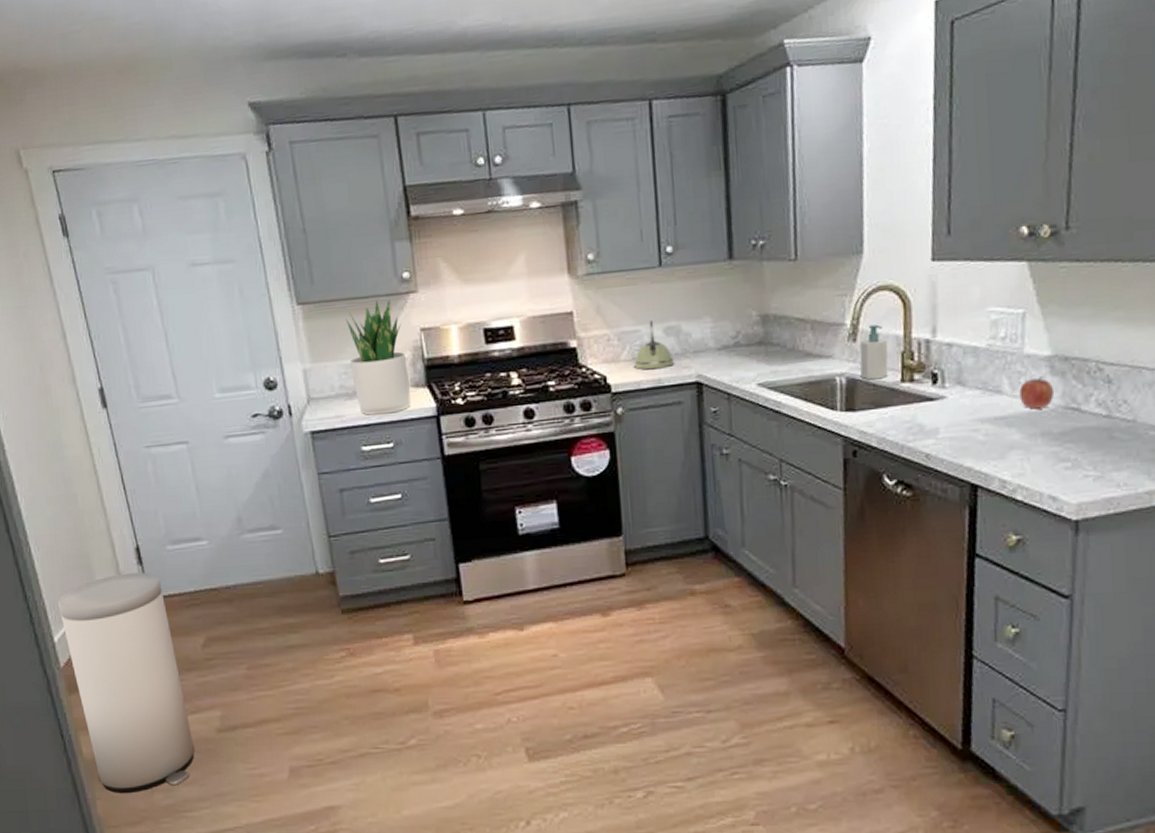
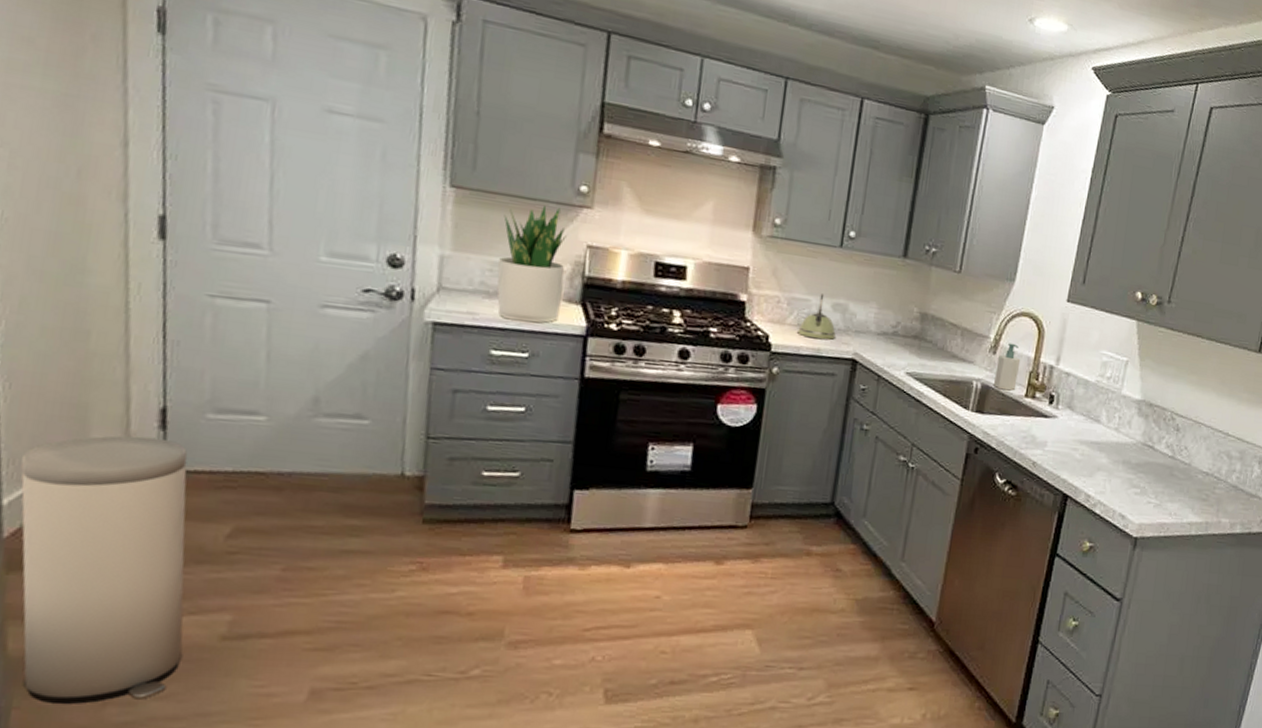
fruit: present [1019,376,1055,409] -> none [1112,415,1139,442]

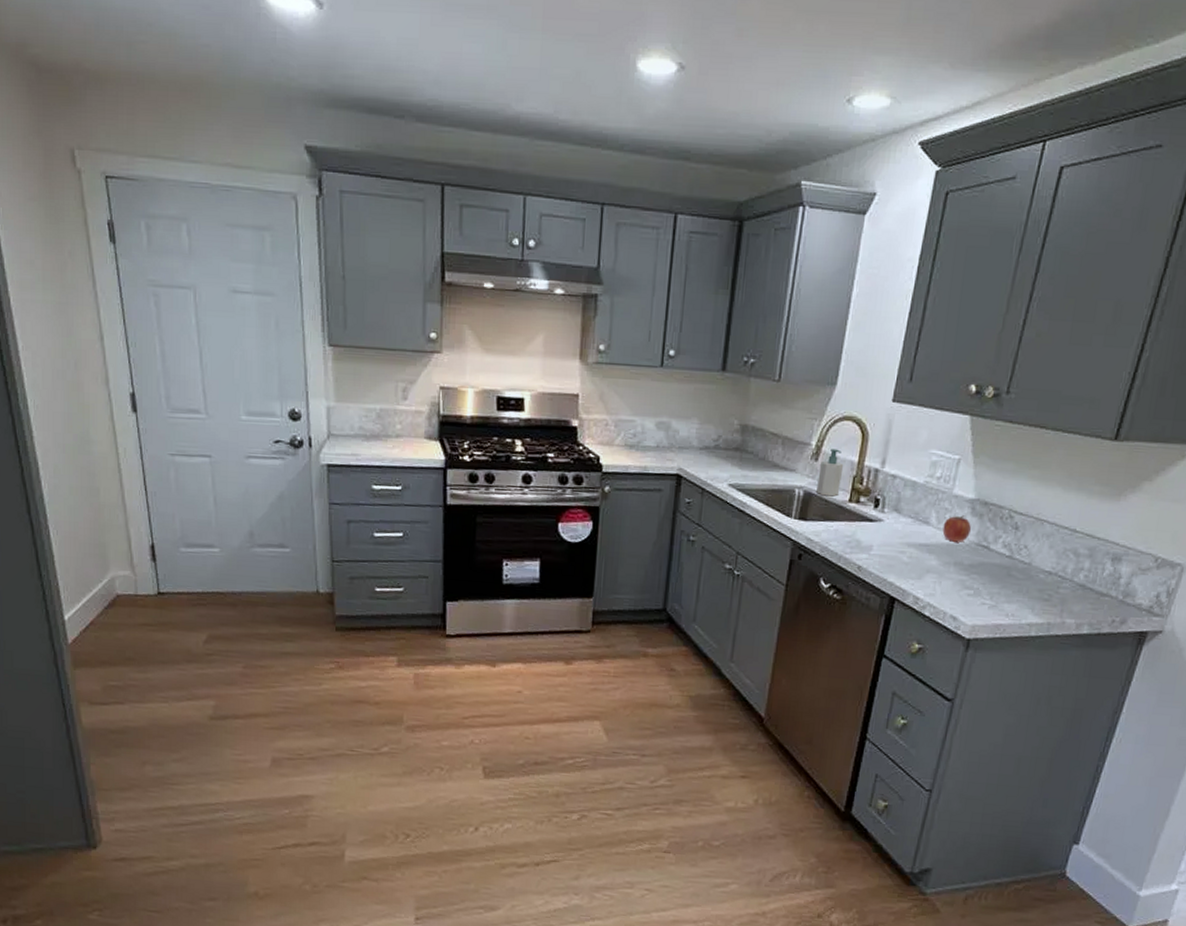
pedal bin: present [20,435,188,704] -> none [71,567,187,763]
planter: present [496,205,567,324] -> none [371,354,424,460]
kettle: present [798,294,837,341] -> none [625,414,661,458]
fruit: none [1112,415,1139,442] -> present [942,515,972,542]

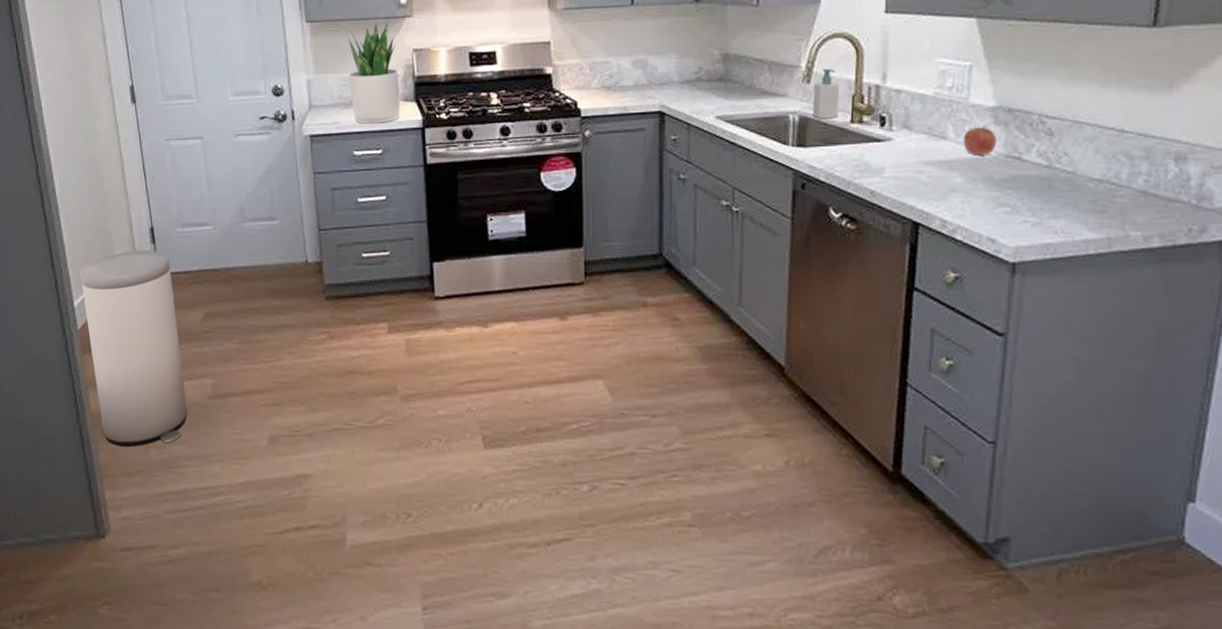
pedal bin: none [71,567,187,763] -> present [79,250,188,447]
planter: none [371,354,424,460] -> present [347,21,400,124]

